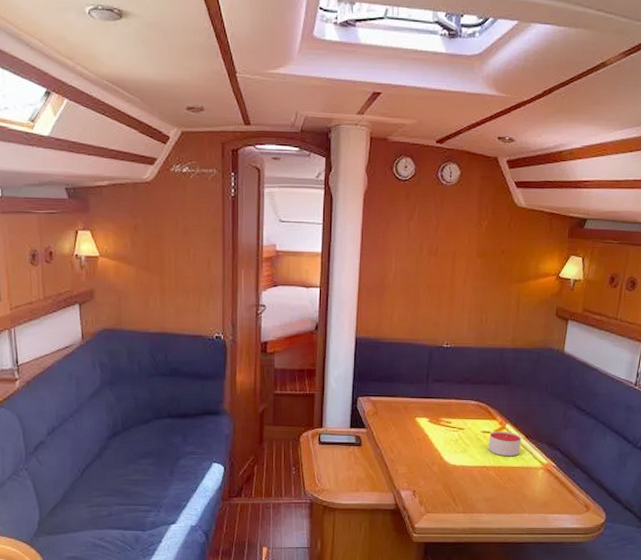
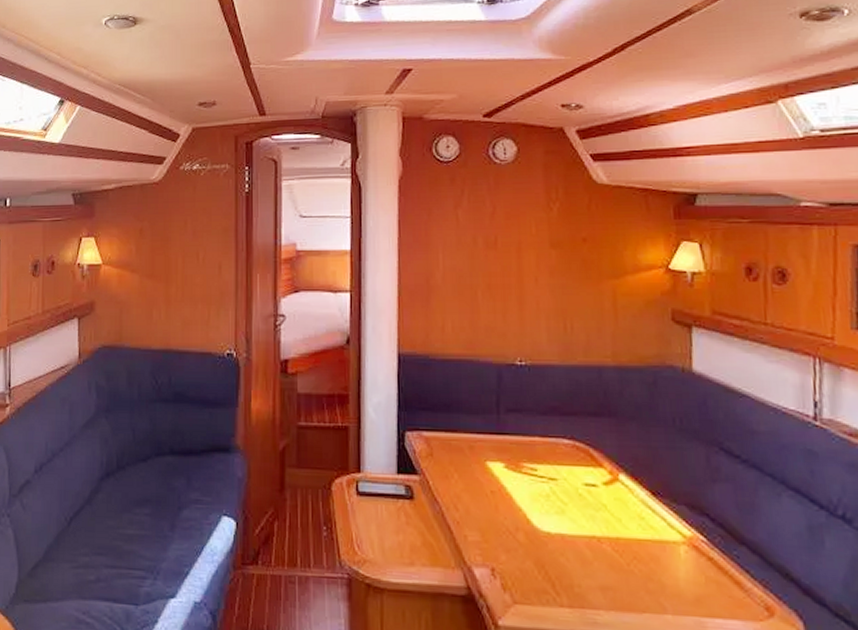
candle: present [488,431,522,457] -> none [596,484,646,524]

